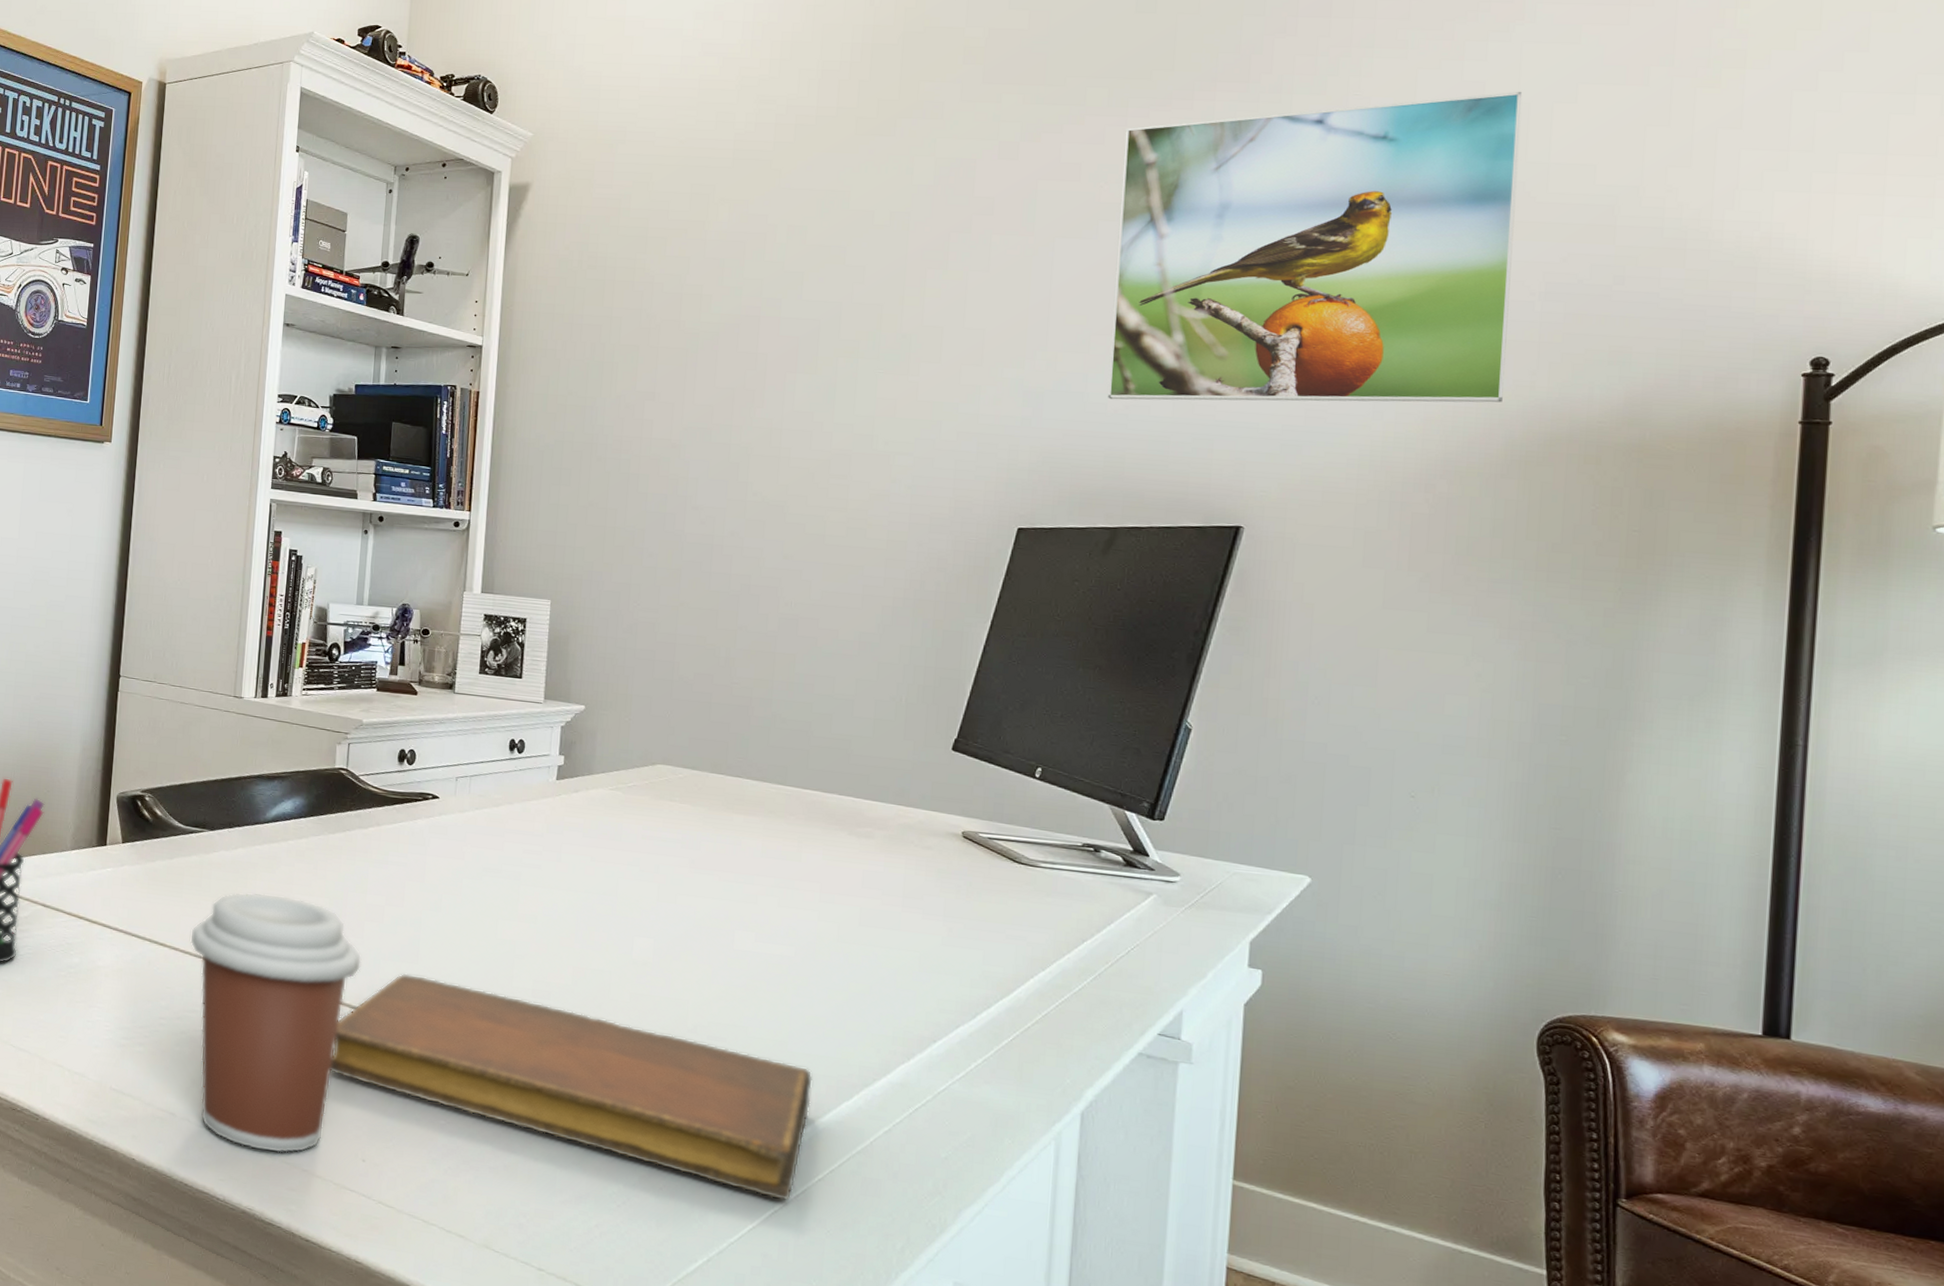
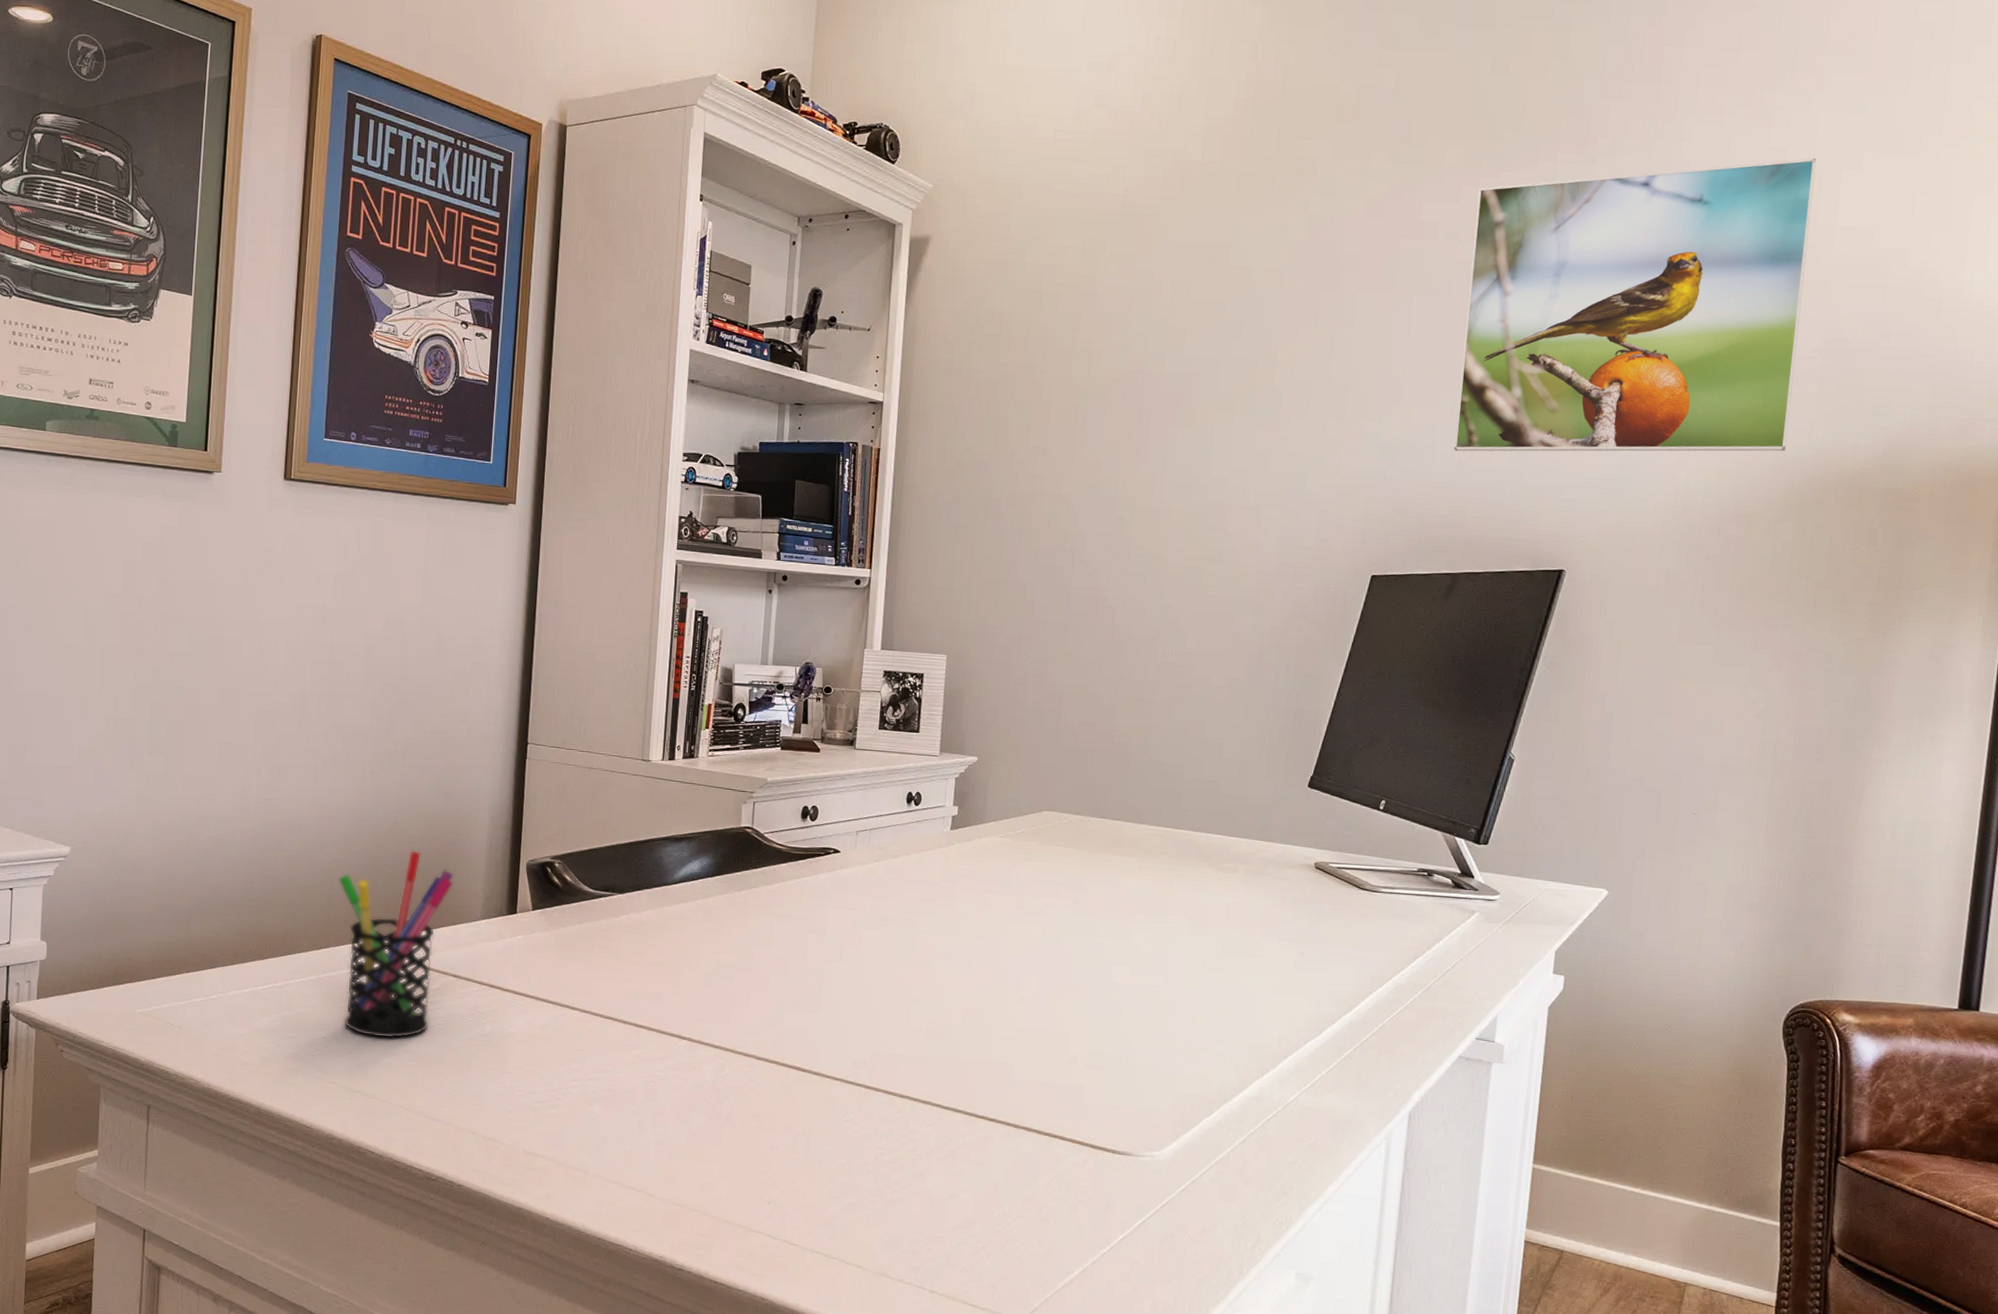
coffee cup: present [190,892,362,1154] -> none [601,953,767,1202]
notebook: present [330,973,813,1201] -> none [736,1023,1179,1212]

